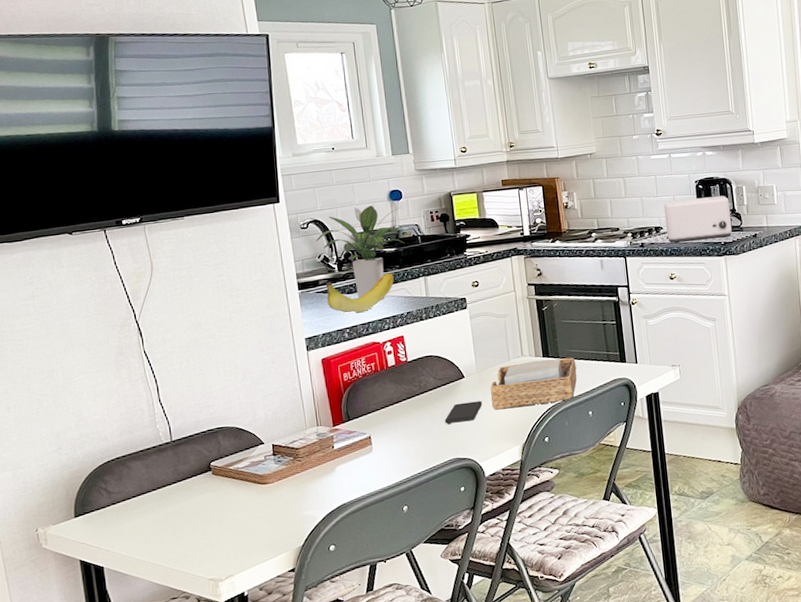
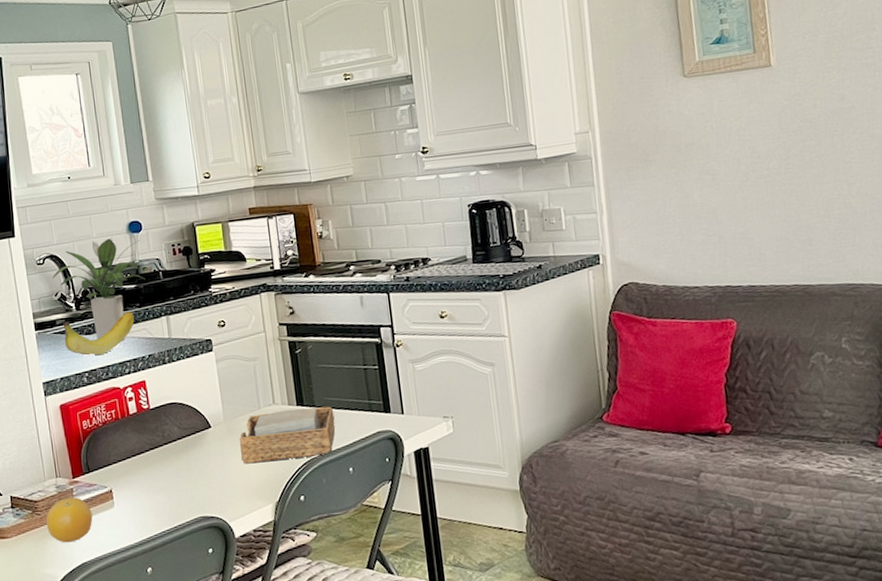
fruit: none [306,444,352,486] -> present [45,497,93,543]
mobile phone: present [444,400,482,424] -> none [190,453,231,478]
toaster: present [663,196,732,244] -> none [431,221,512,277]

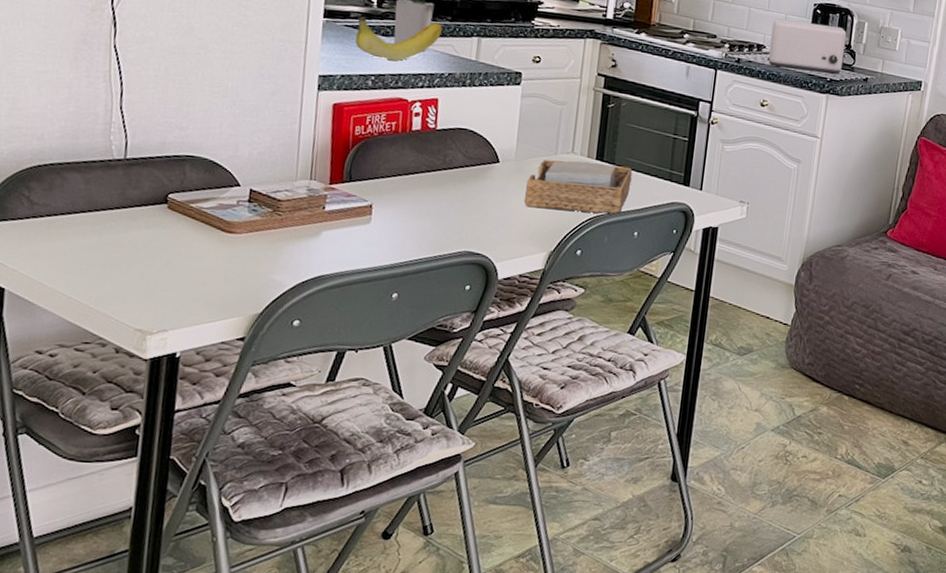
fruit: present [45,497,93,543] -> none [286,203,344,252]
toaster: none [431,221,512,277] -> present [768,19,849,75]

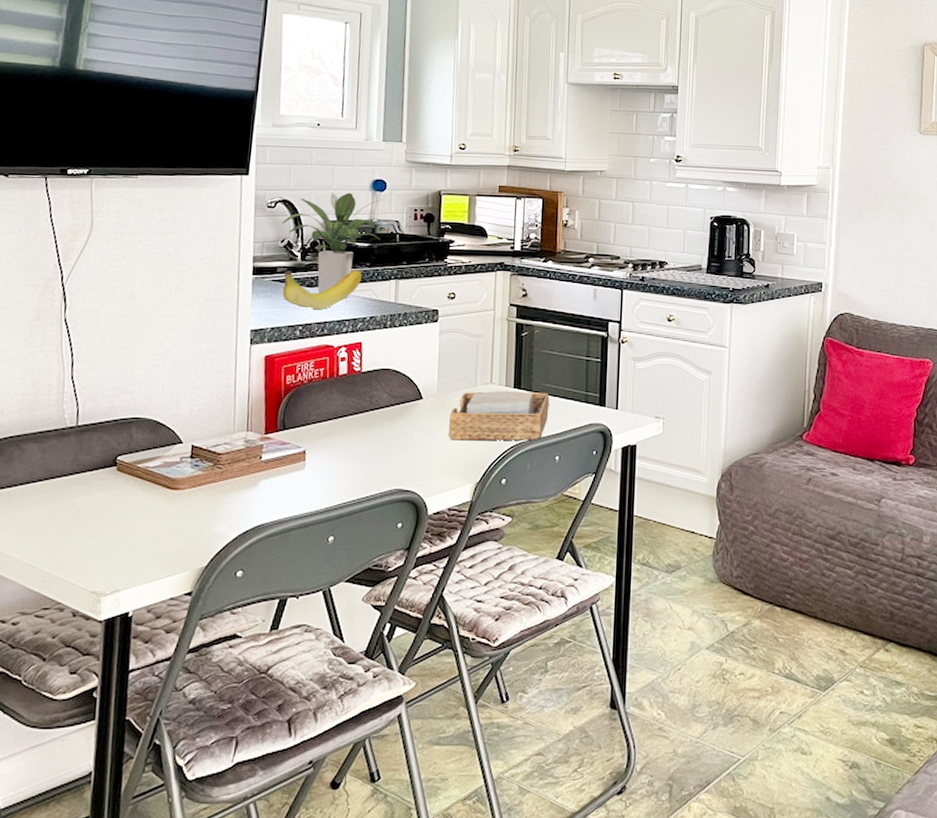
toaster: present [768,19,849,75] -> none [670,235,747,284]

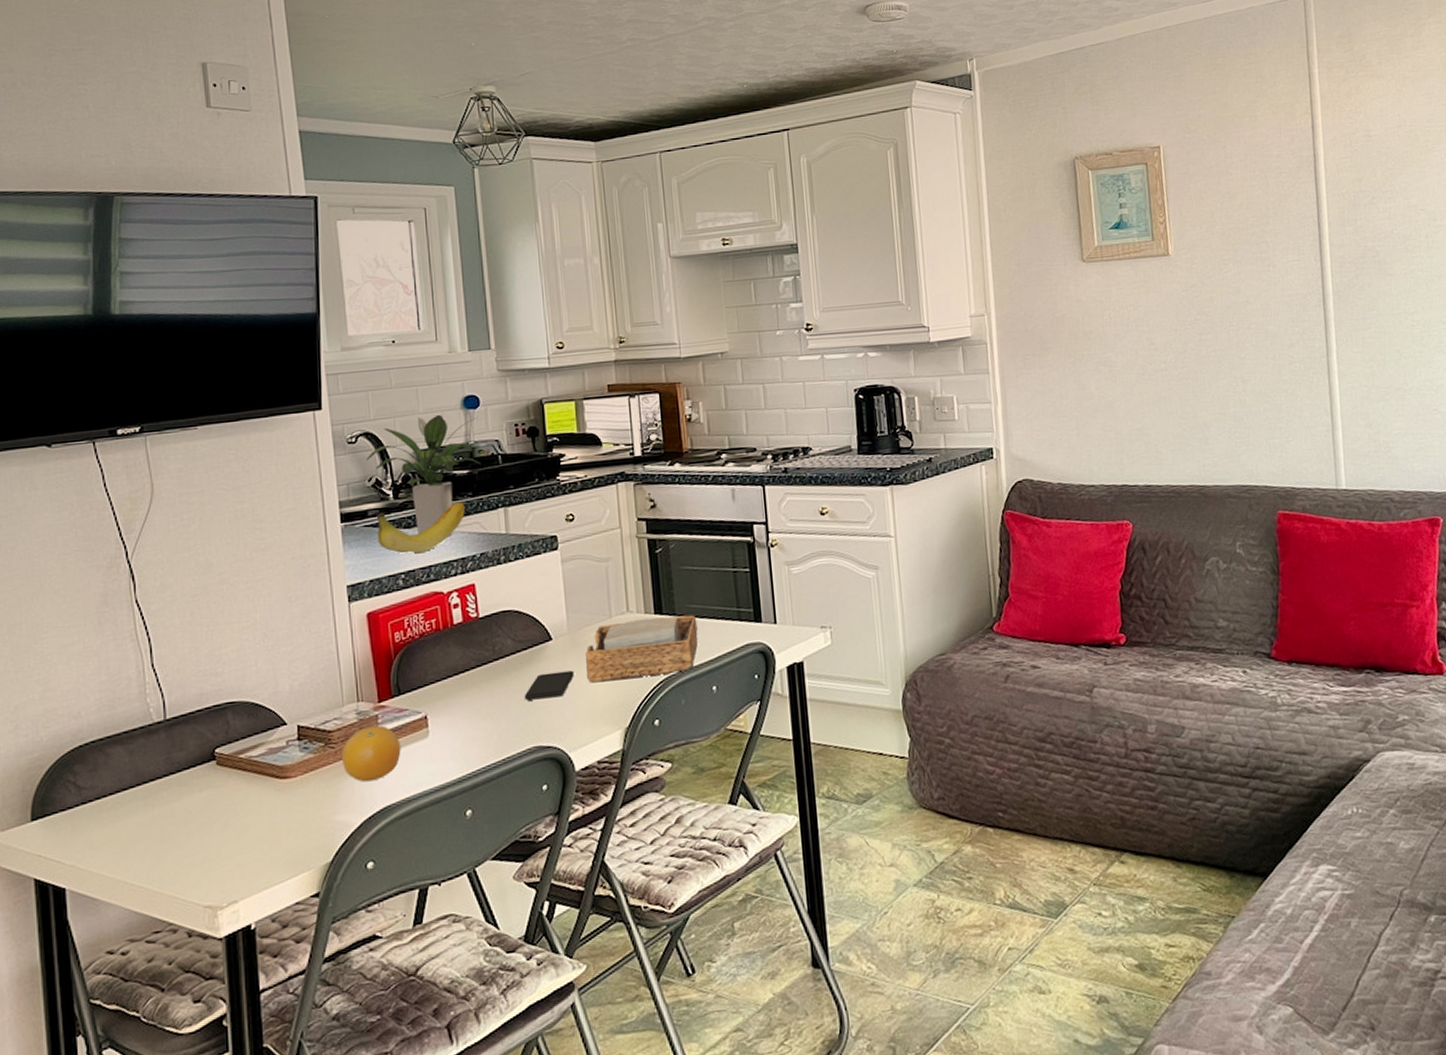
fruit: none [226,454,280,501] -> present [341,725,401,782]
mobile phone: none [392,427,438,449] -> present [524,670,574,701]

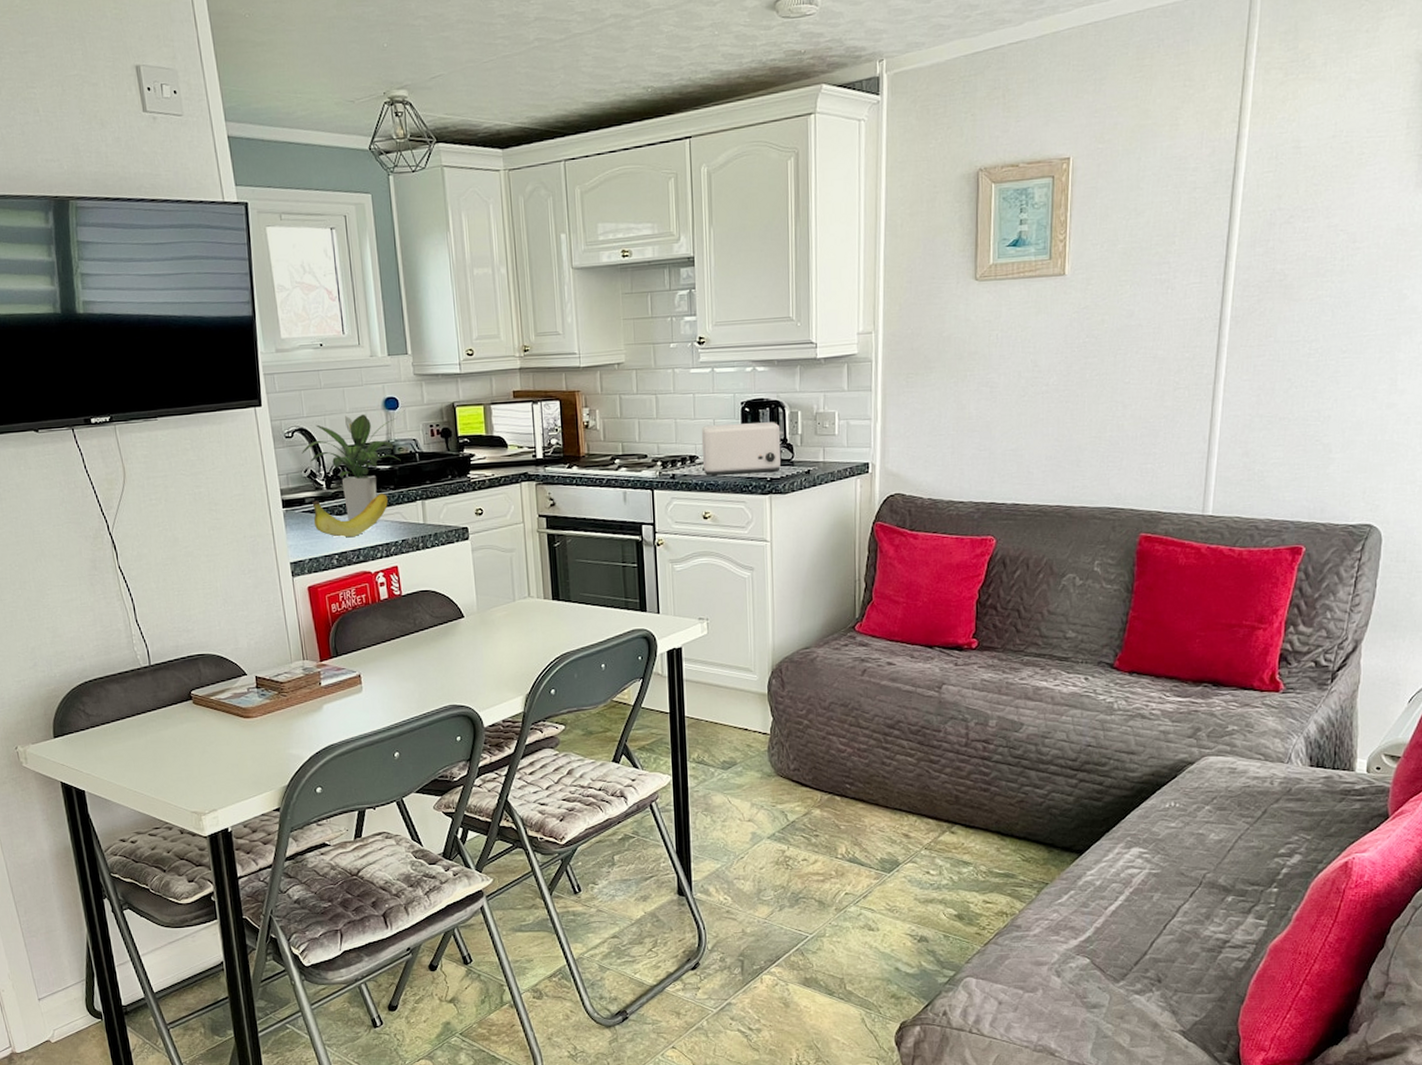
fruit: present [341,725,401,782] -> none [292,680,340,725]
mobile phone: present [524,670,574,701] -> none [440,644,483,667]
napkin holder: present [586,615,698,683] -> none [493,602,590,656]
toaster: none [813,408,901,469] -> present [701,422,783,477]

